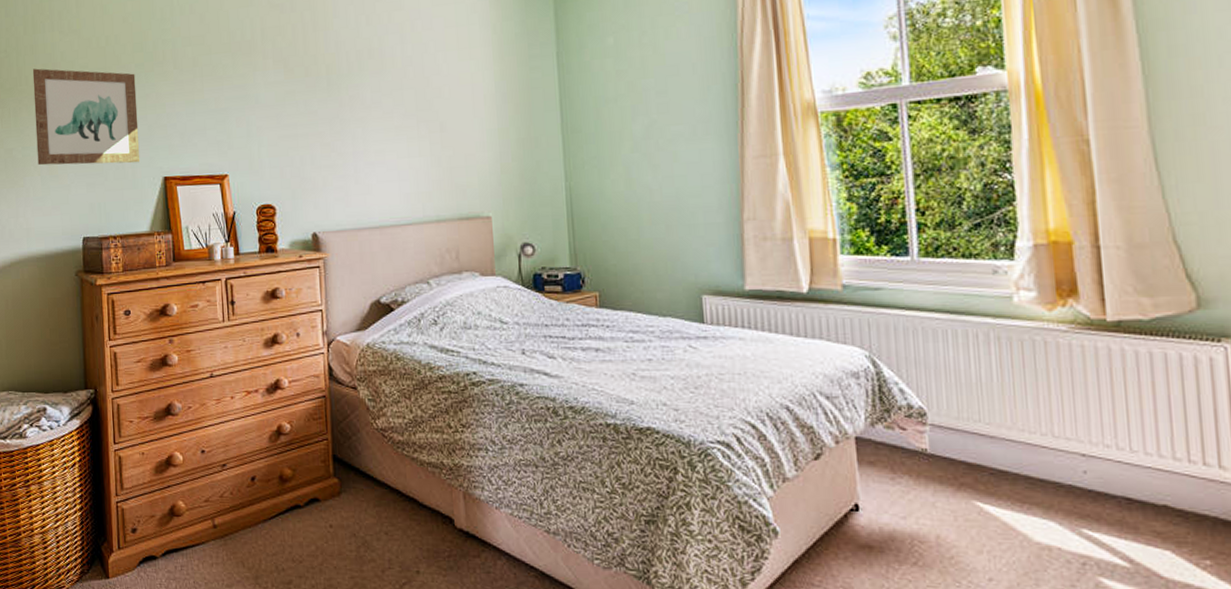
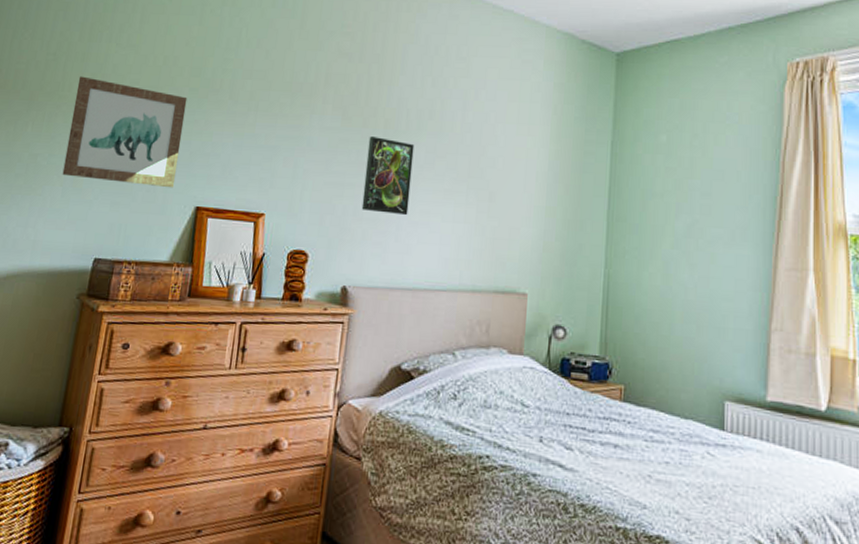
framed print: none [313,83,364,158] -> present [361,135,415,216]

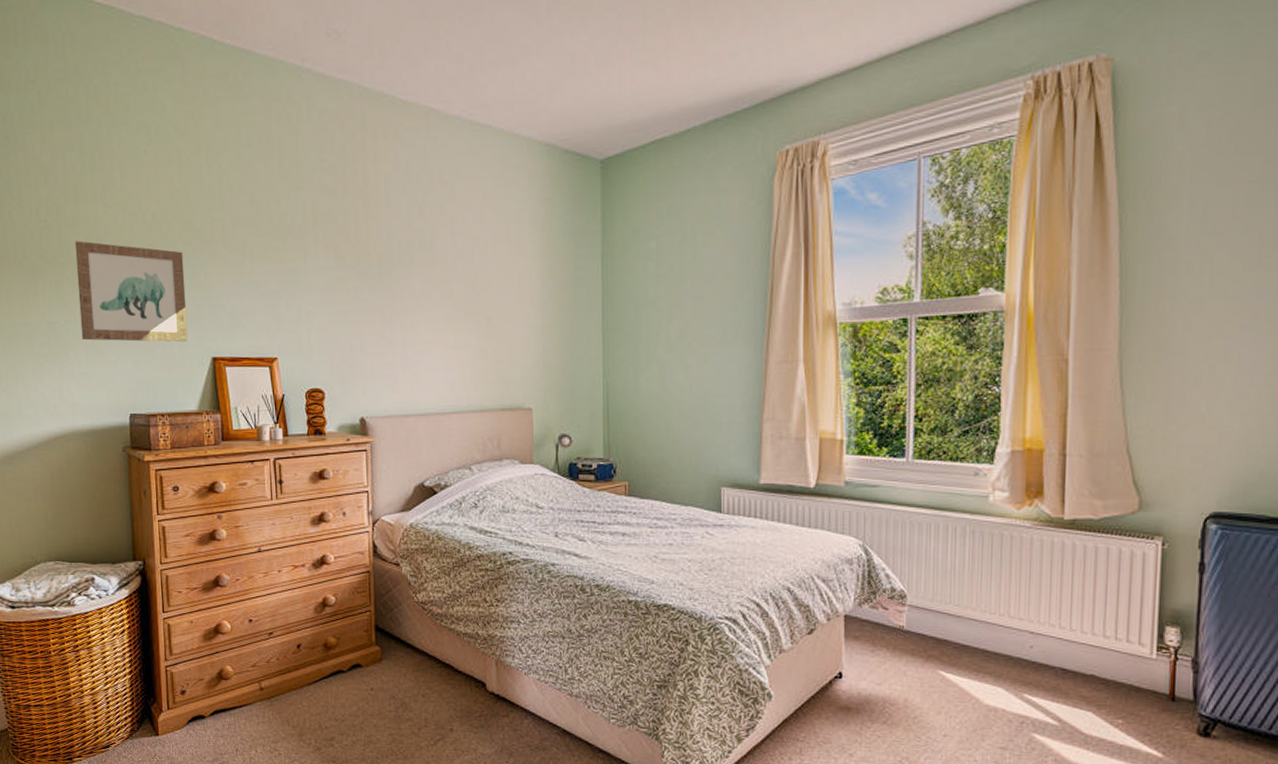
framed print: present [361,135,415,216] -> none [364,271,412,347]

